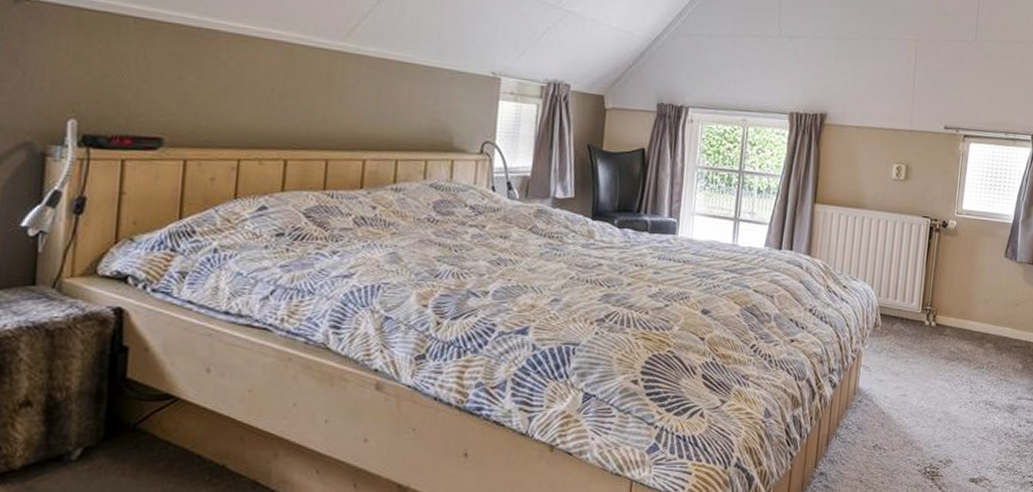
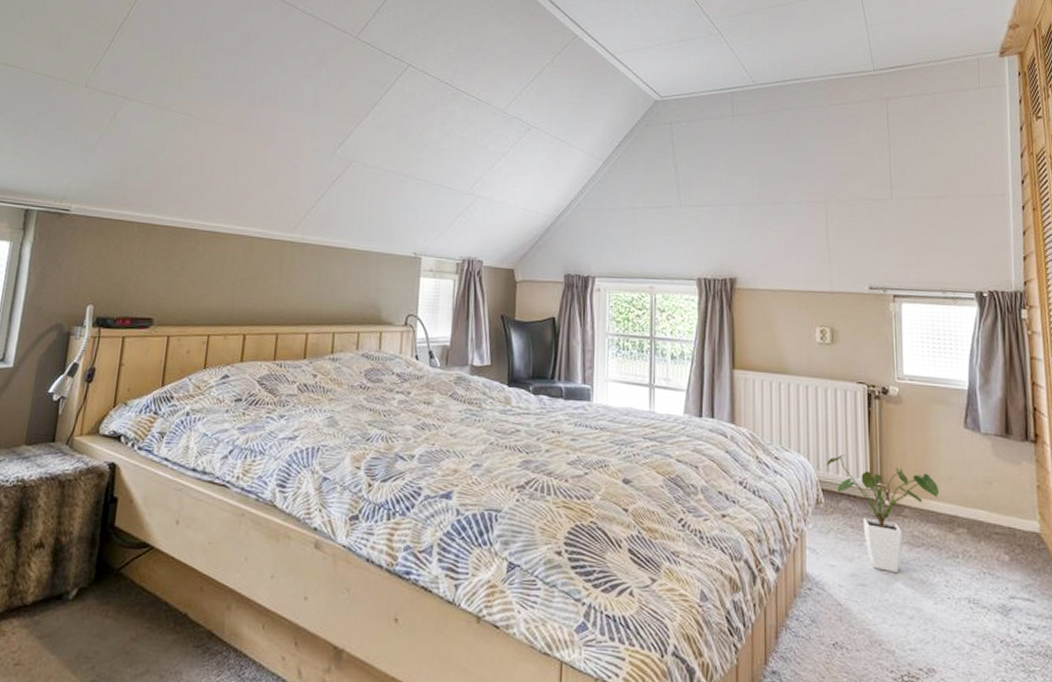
house plant: none [887,282,977,384] -> present [826,454,940,574]

